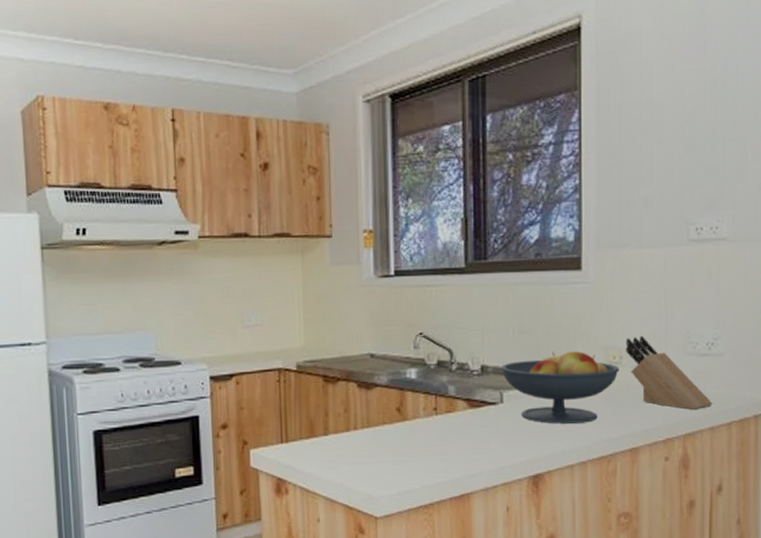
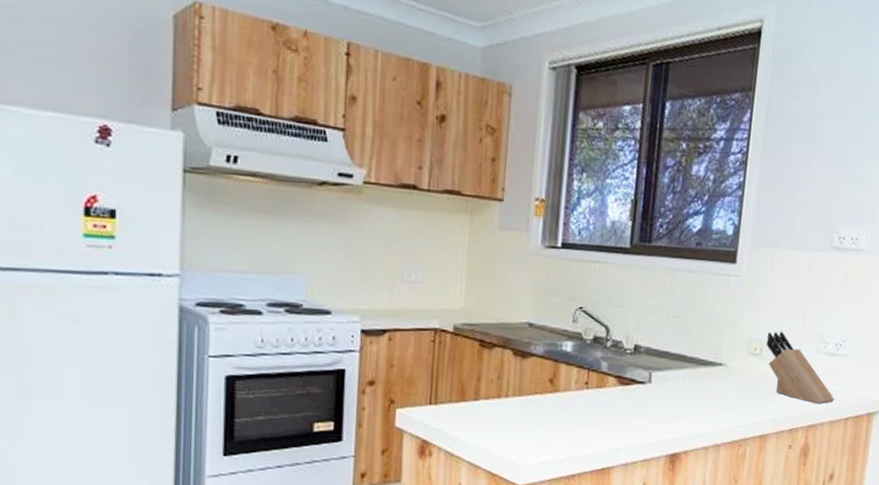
fruit bowl: present [500,351,619,424] -> none [652,338,759,408]

